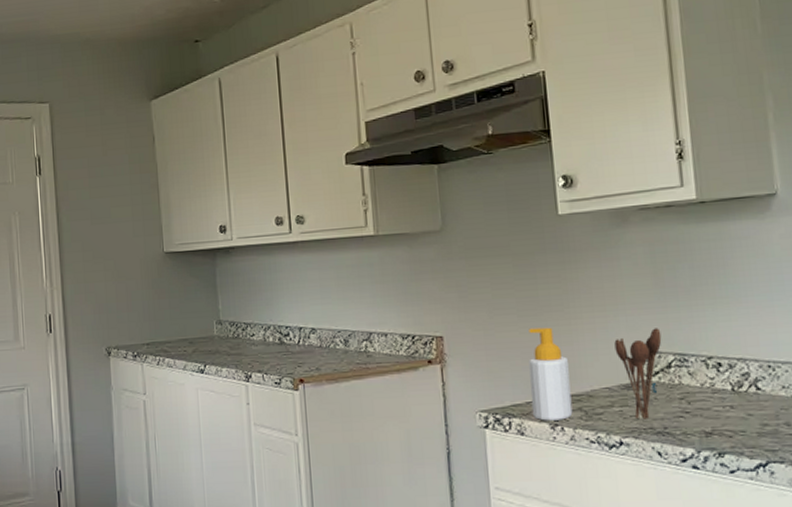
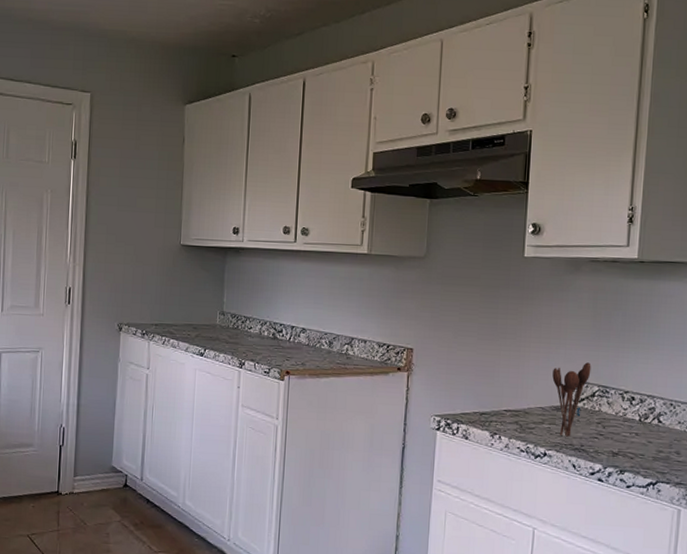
soap bottle: present [529,327,573,421] -> none [477,350,513,430]

